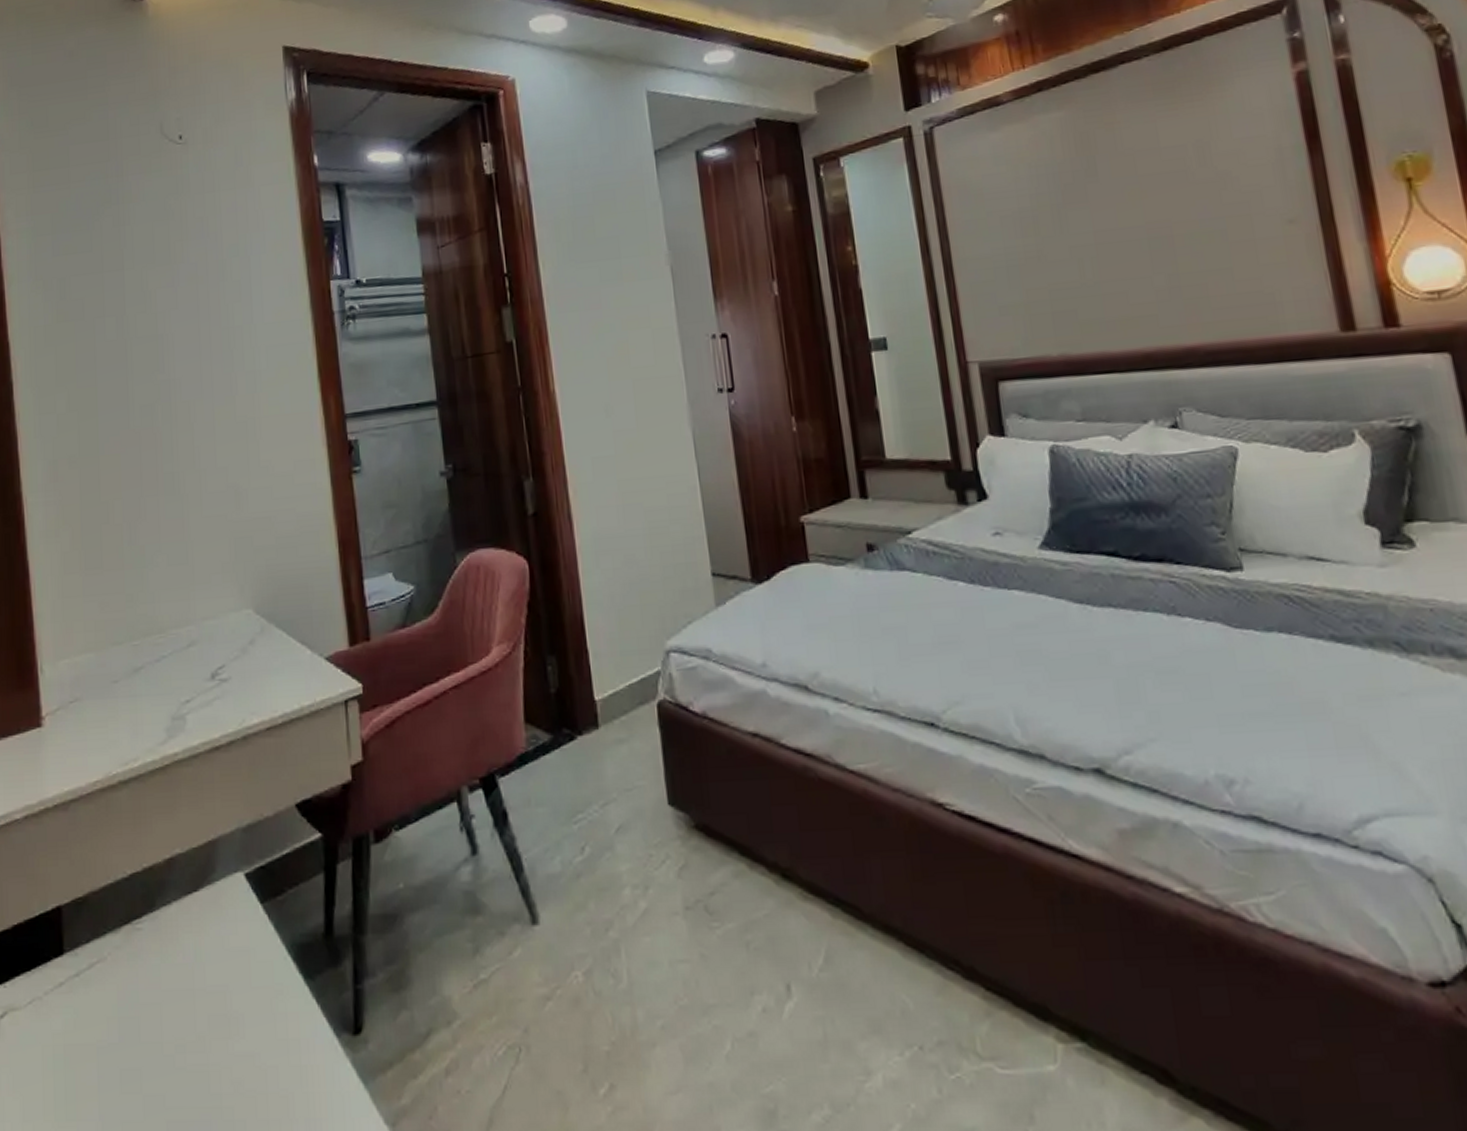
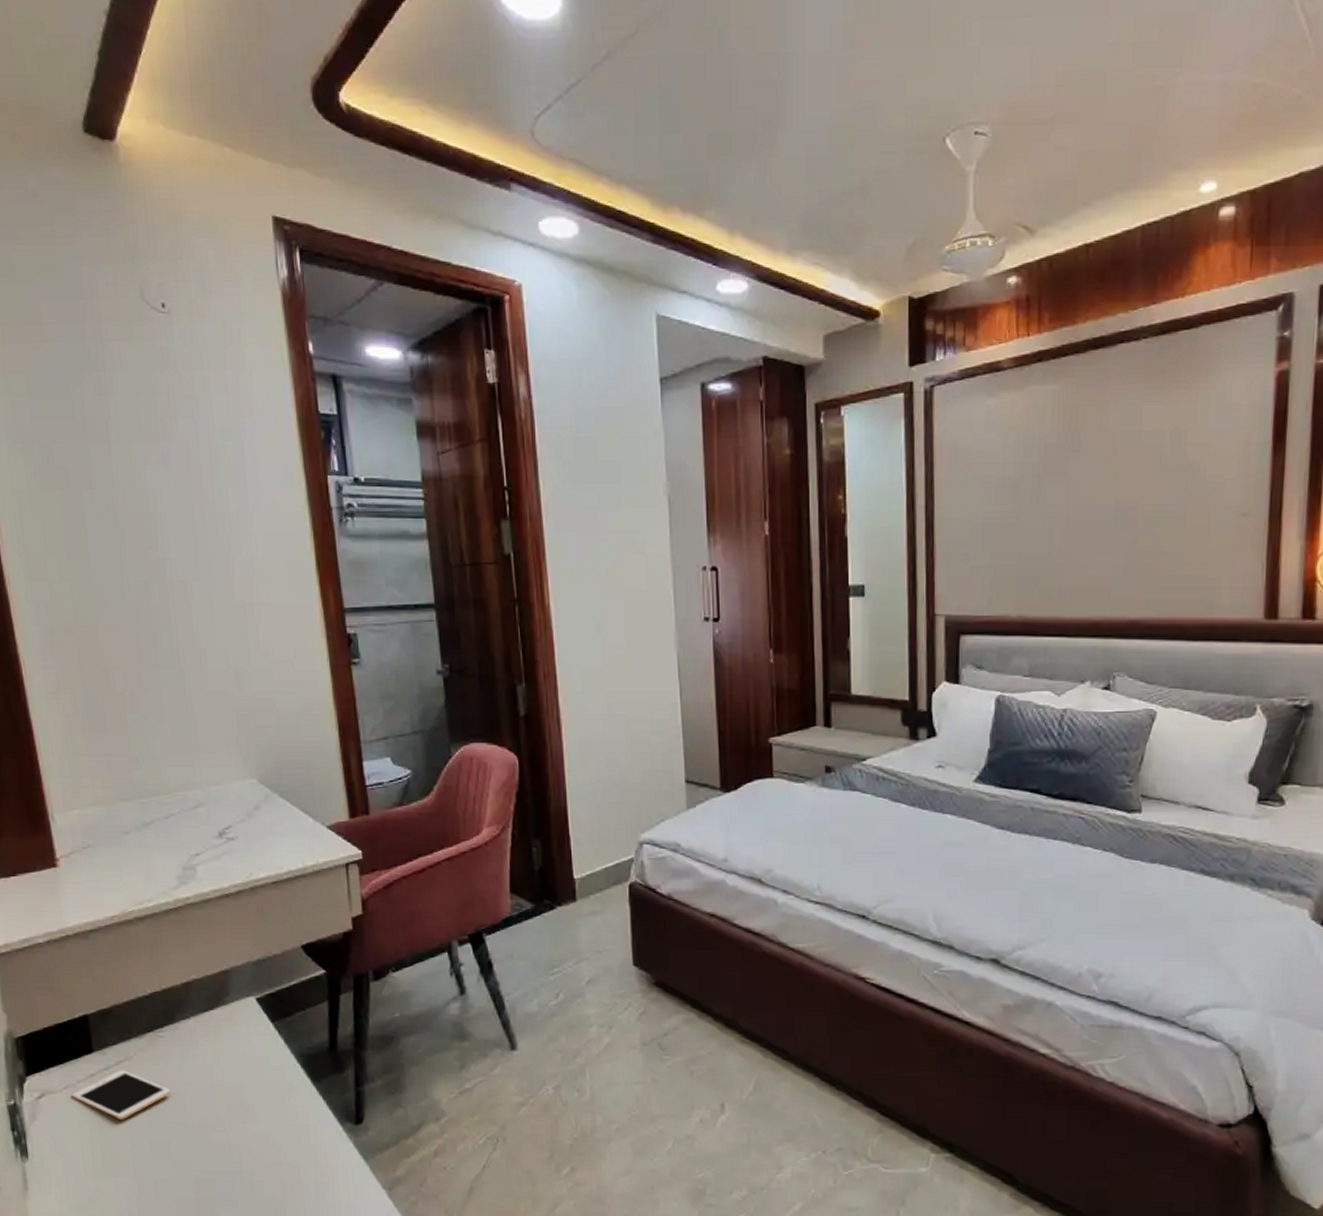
cell phone: none [36,975,146,1042] -> present [71,1070,171,1120]

